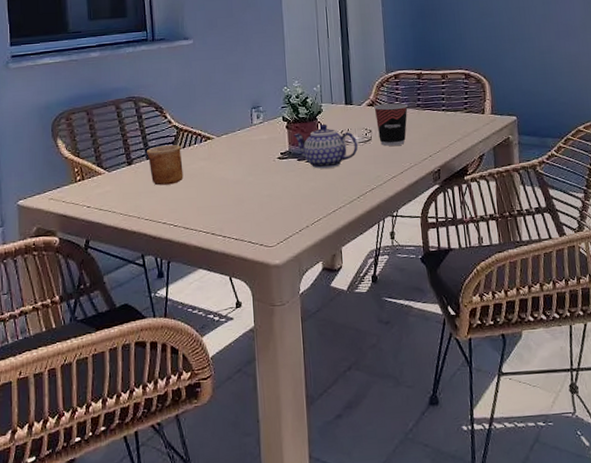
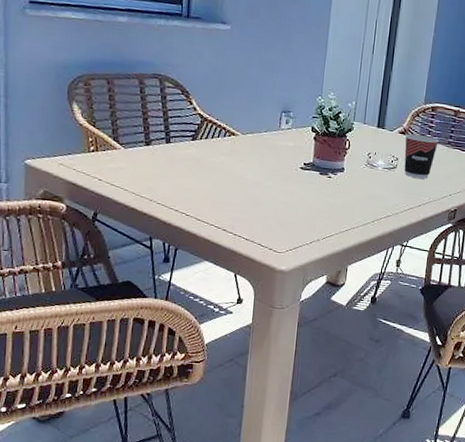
cup: present [147,144,183,186] -> none [167,131,203,174]
teapot: present [293,123,358,169] -> none [319,142,383,189]

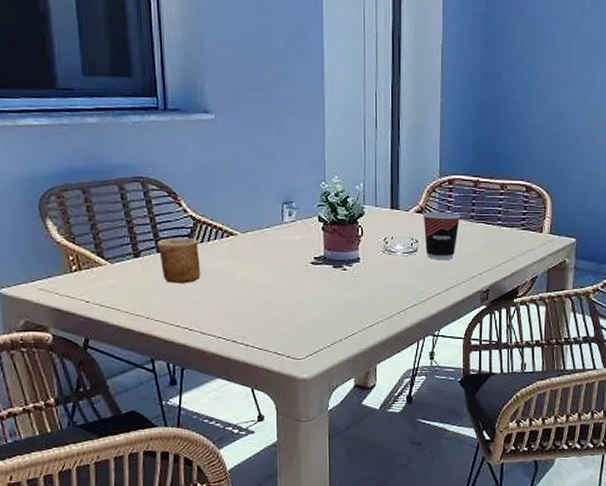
cup: none [167,131,203,174] -> present [157,237,201,283]

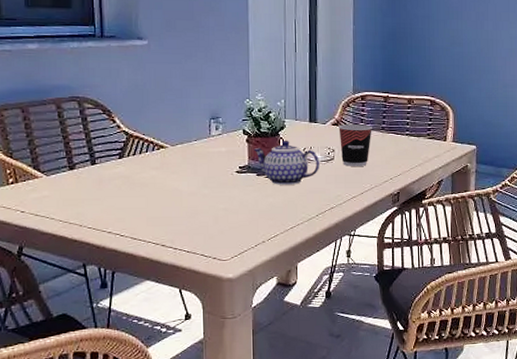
cup: present [157,237,201,283] -> none [91,150,132,193]
teapot: none [330,228,402,279] -> present [253,140,320,185]

